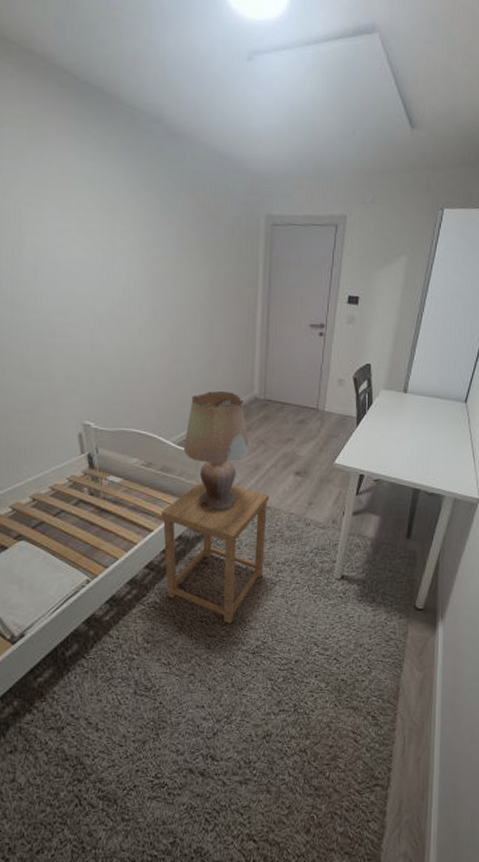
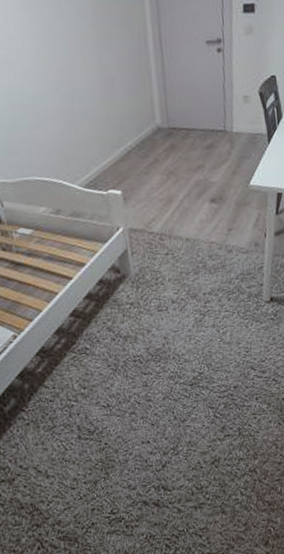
side table: present [160,480,270,623] -> none [77,220,190,359]
lamp: present [183,391,250,510] -> none [90,124,160,249]

